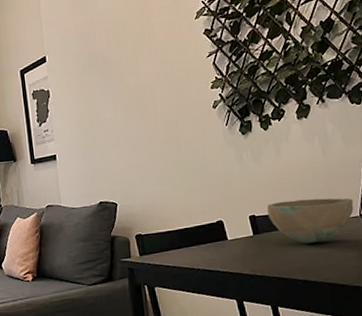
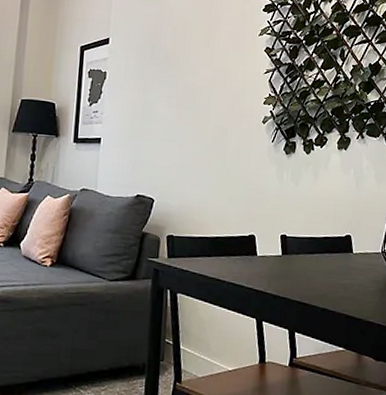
bowl: present [267,198,354,244] -> none [298,226,377,272]

